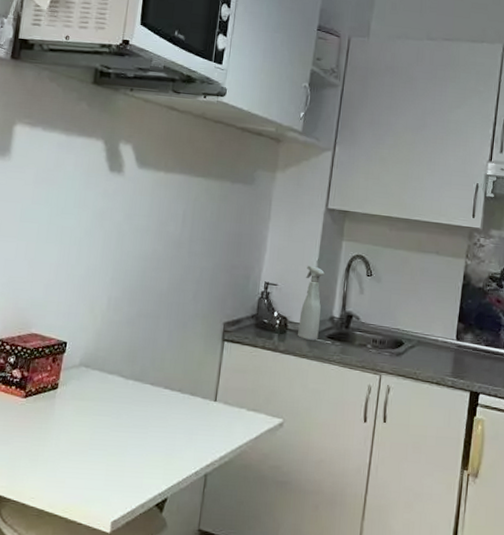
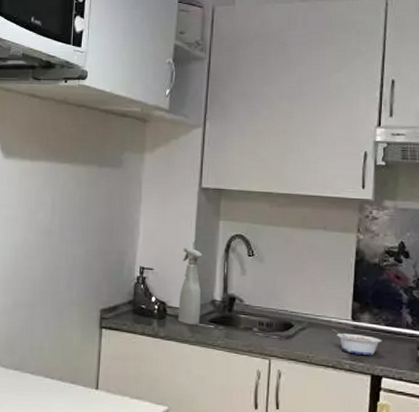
legume: none [438,347,482,373] -> present [332,328,382,355]

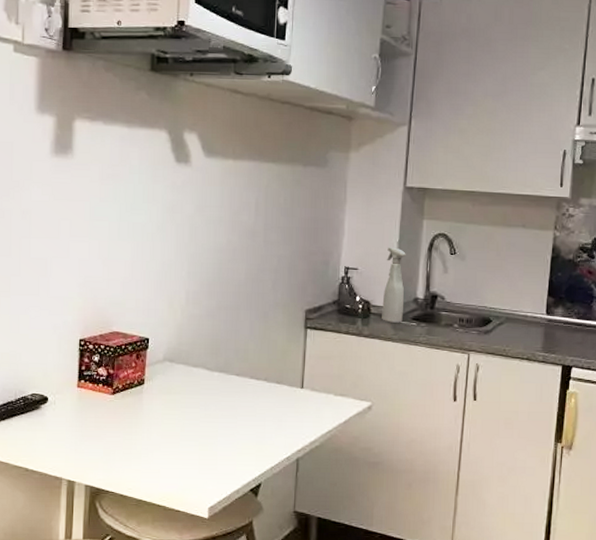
legume: present [332,328,382,355] -> none [527,322,574,347]

